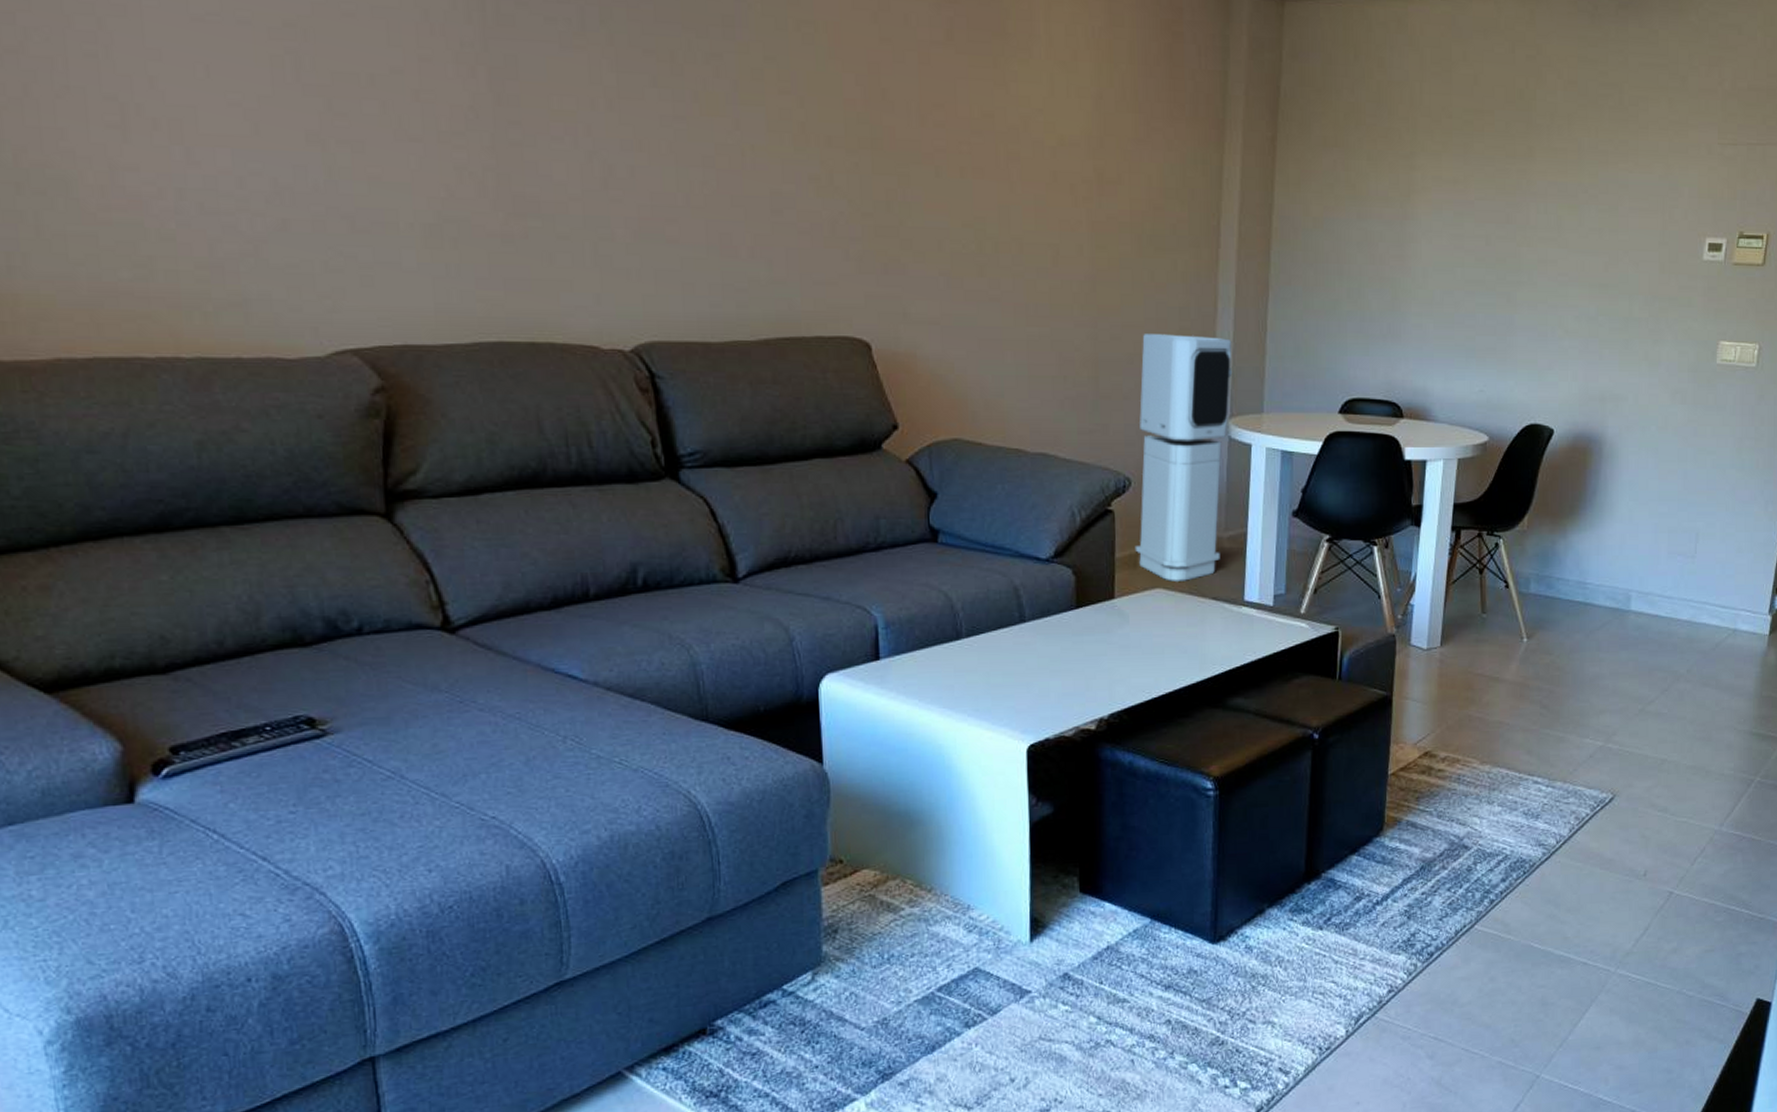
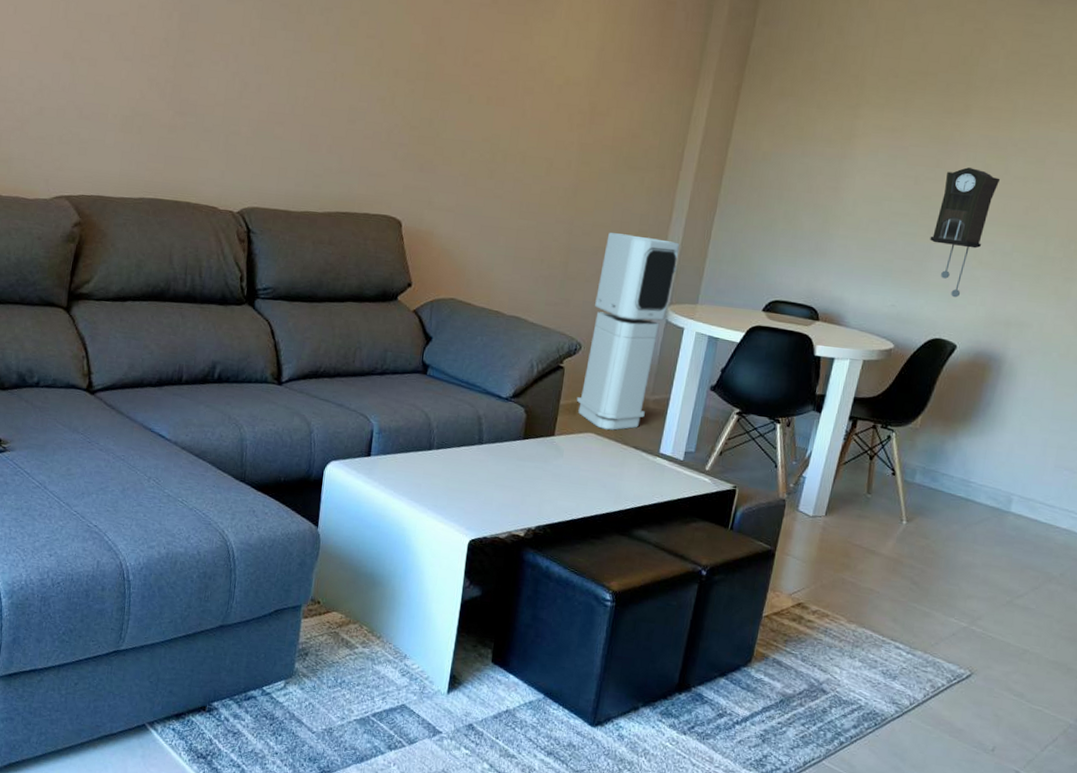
pendulum clock: none [1510,221,1576,375] -> present [930,167,1001,298]

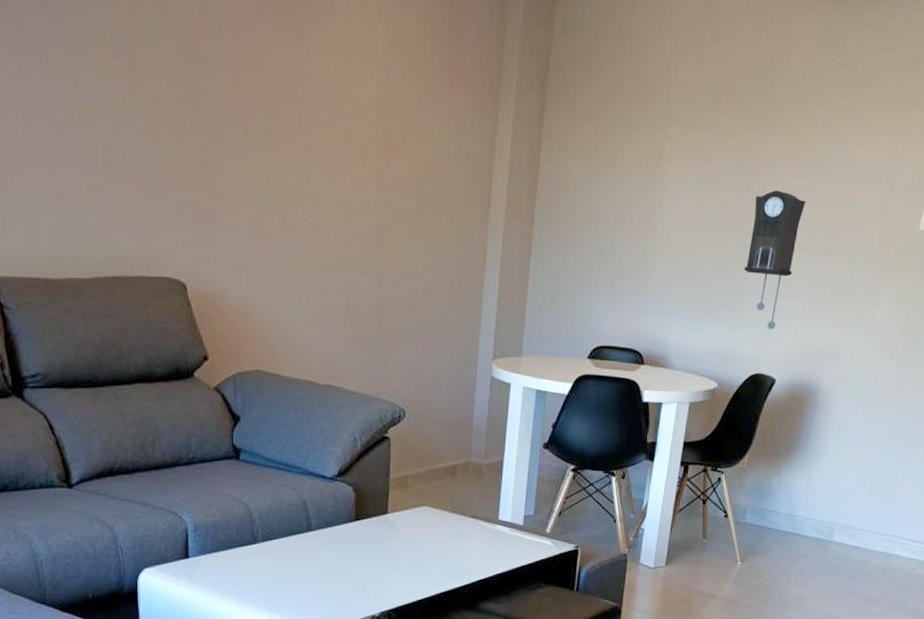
air purifier: present [576,232,680,430] -> none [406,282,498,501]

